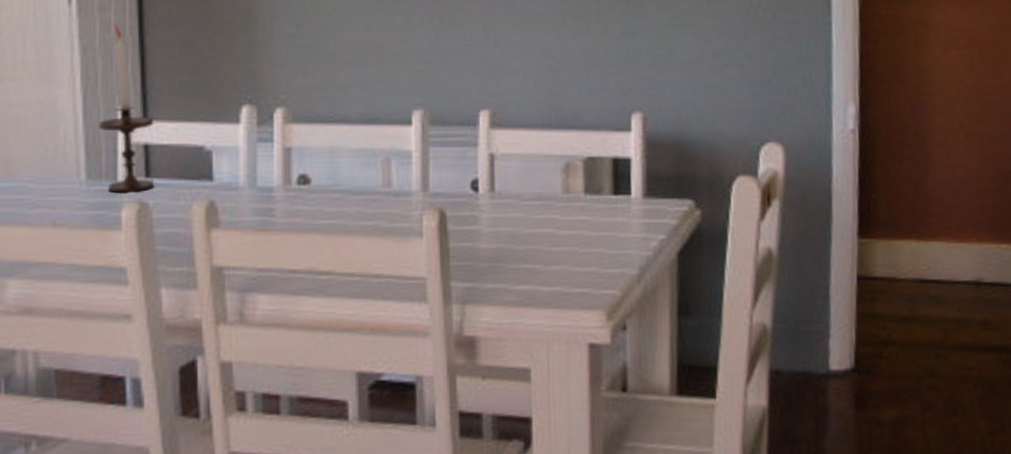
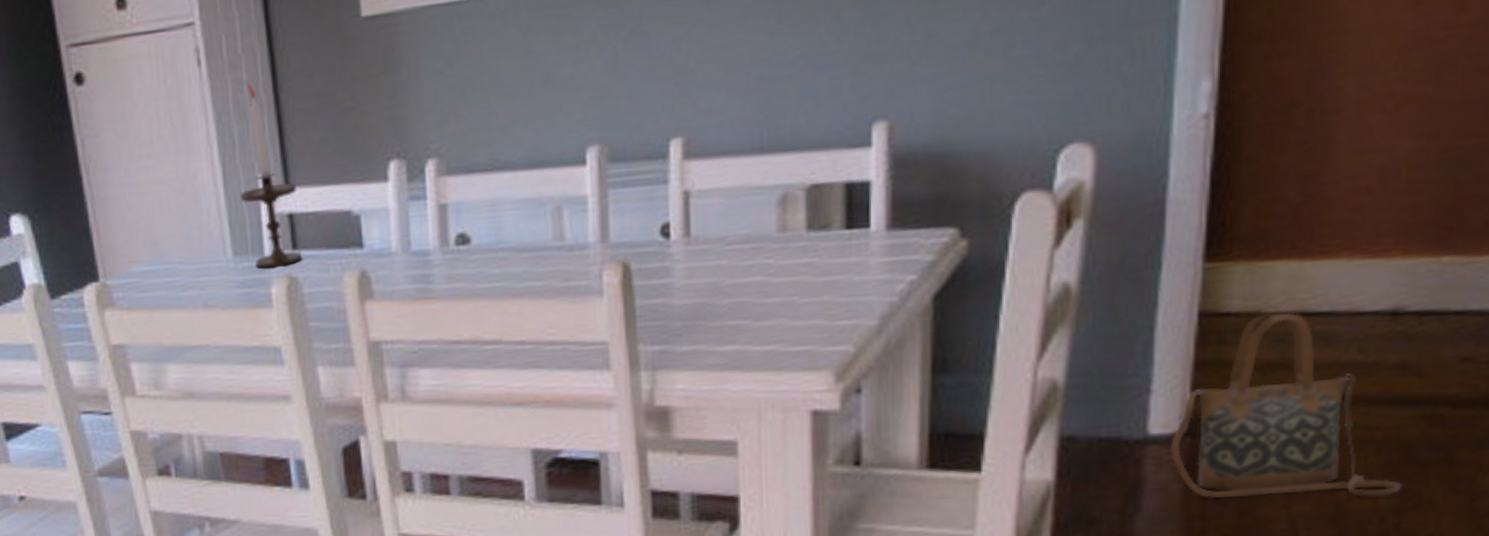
handbag: none [845,279,992,423] -> present [1171,312,1402,499]

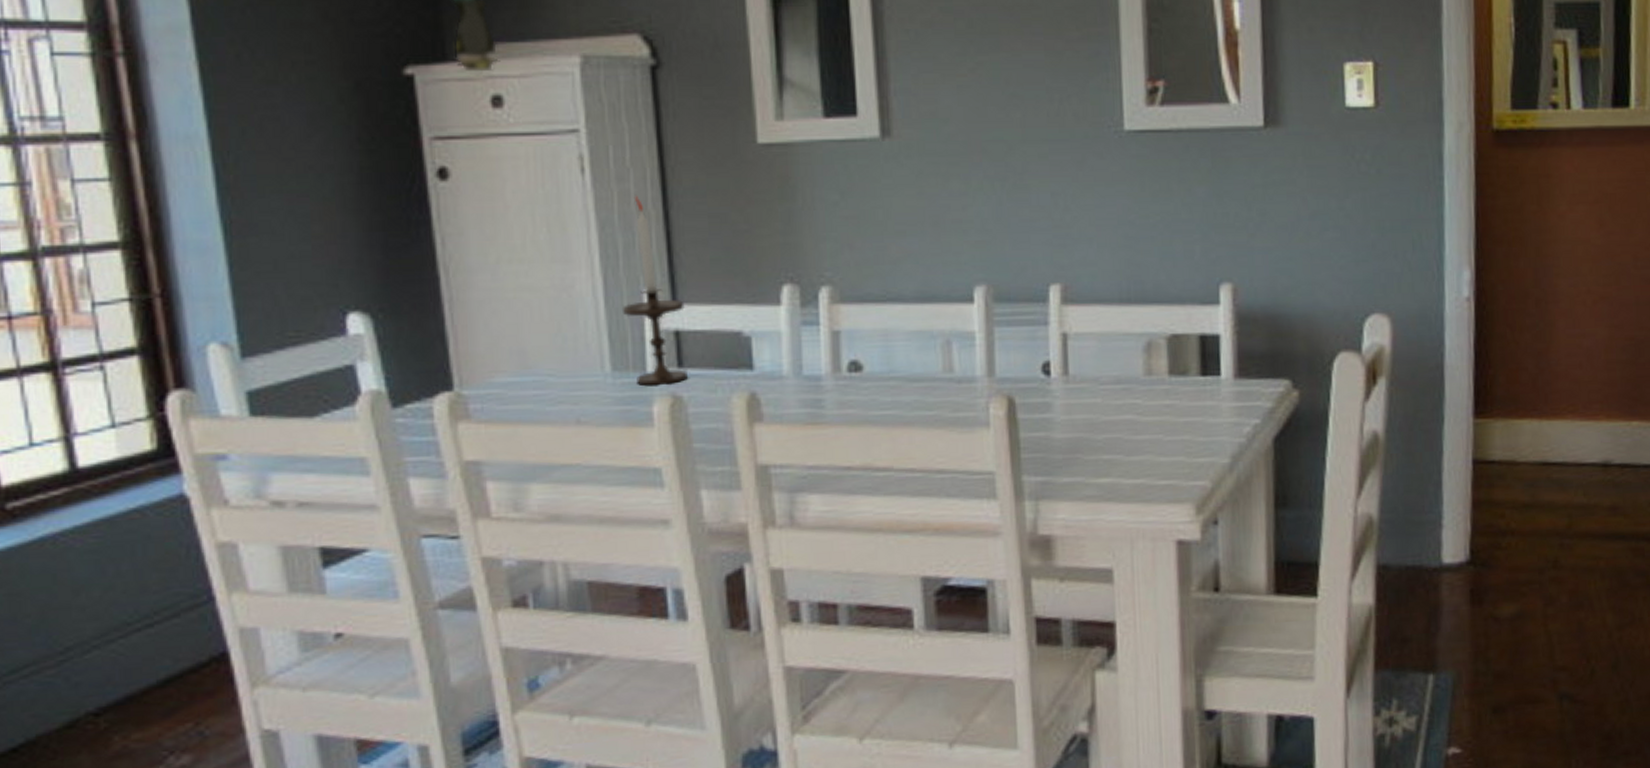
handbag: present [1171,312,1402,499] -> none [1459,462,1621,619]

